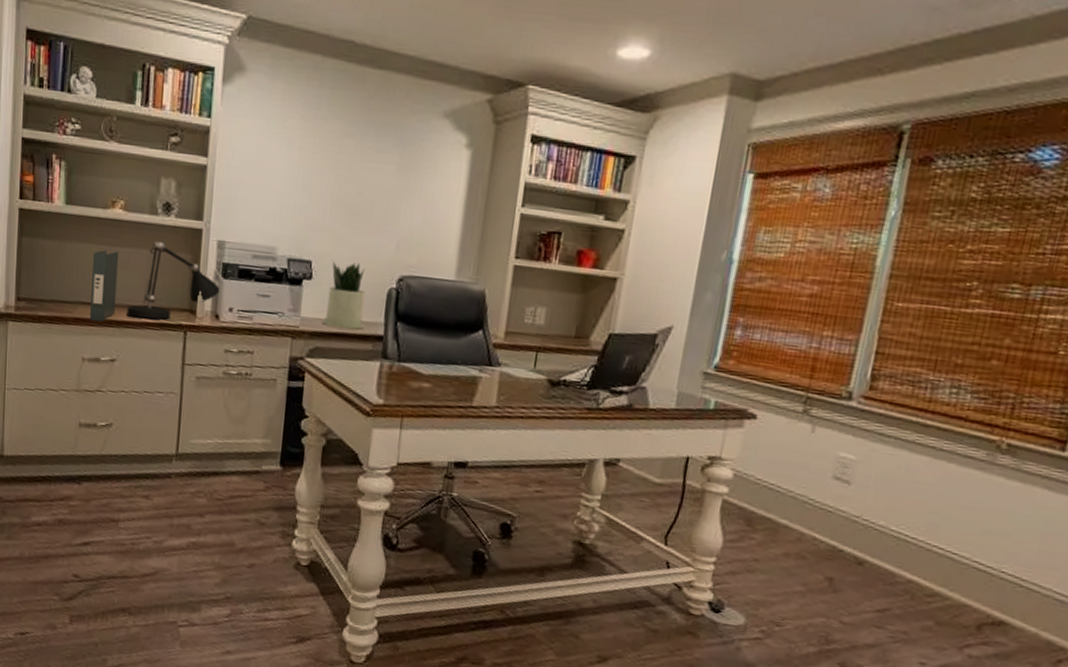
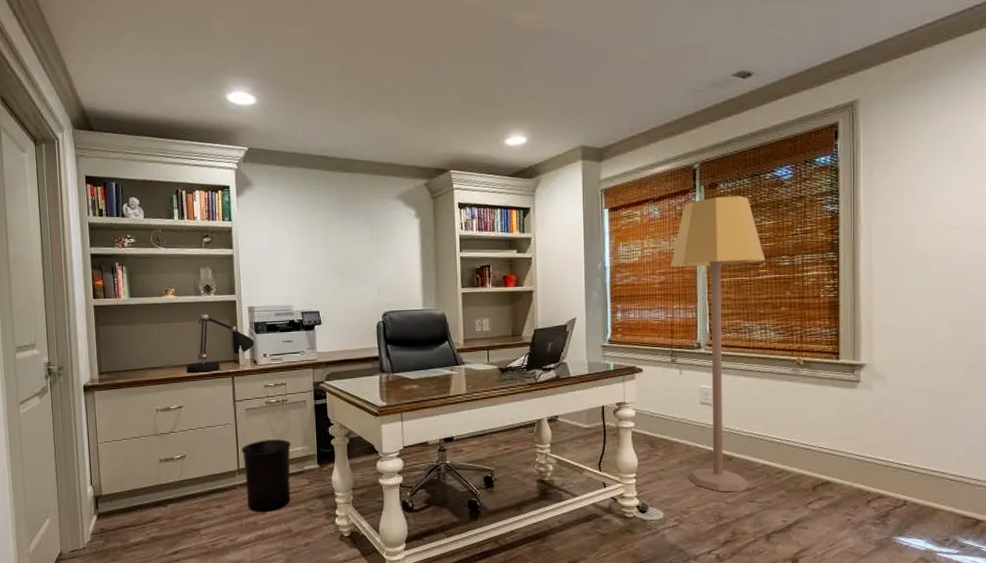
binder: present [90,249,119,322] -> none [155,326,178,380]
waste bin: none [183,421,250,515] -> present [241,439,292,512]
planter: present [321,261,365,330] -> none [332,307,364,357]
lamp: none [791,178,984,612] -> present [670,195,765,492]

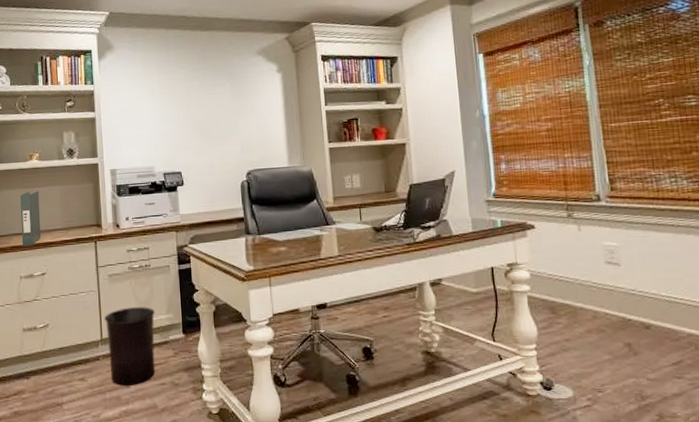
binder: none [155,326,178,380] -> present [19,191,41,246]
desk lamp: present [186,314,255,373] -> none [50,178,117,238]
lamp: present [670,195,765,492] -> none [557,32,676,367]

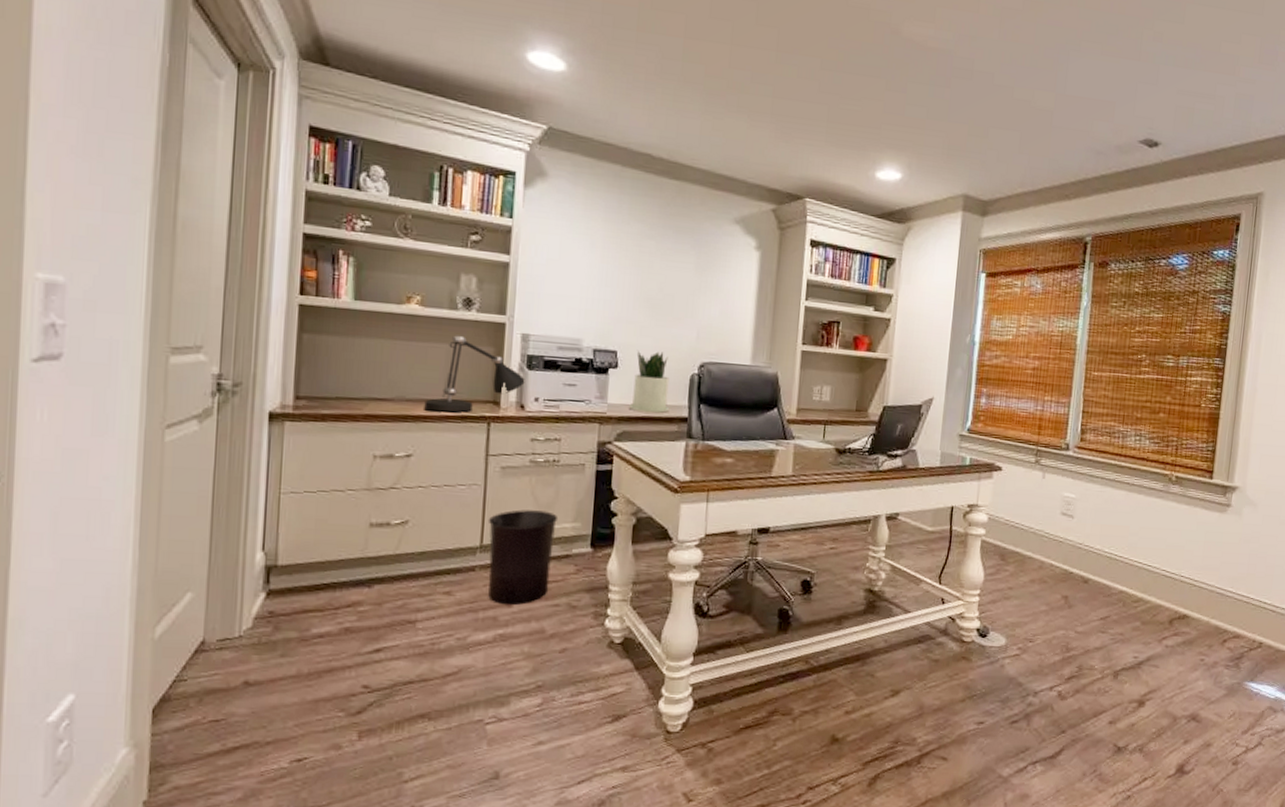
binder: present [19,191,41,246] -> none [382,345,416,417]
desk lamp: none [50,178,117,238] -> present [424,335,525,413]
planter: none [196,167,229,218] -> present [628,351,670,414]

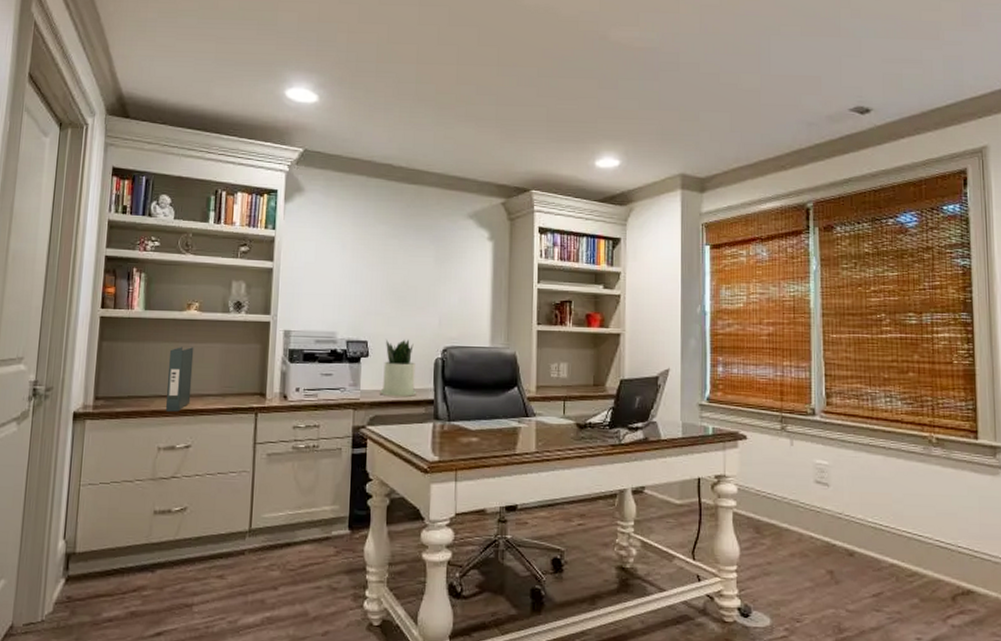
binder: none [382,345,416,417] -> present [166,347,194,412]
desk lamp: present [424,335,525,413] -> none [201,335,287,405]
waste bin: present [488,509,559,605] -> none [256,494,319,587]

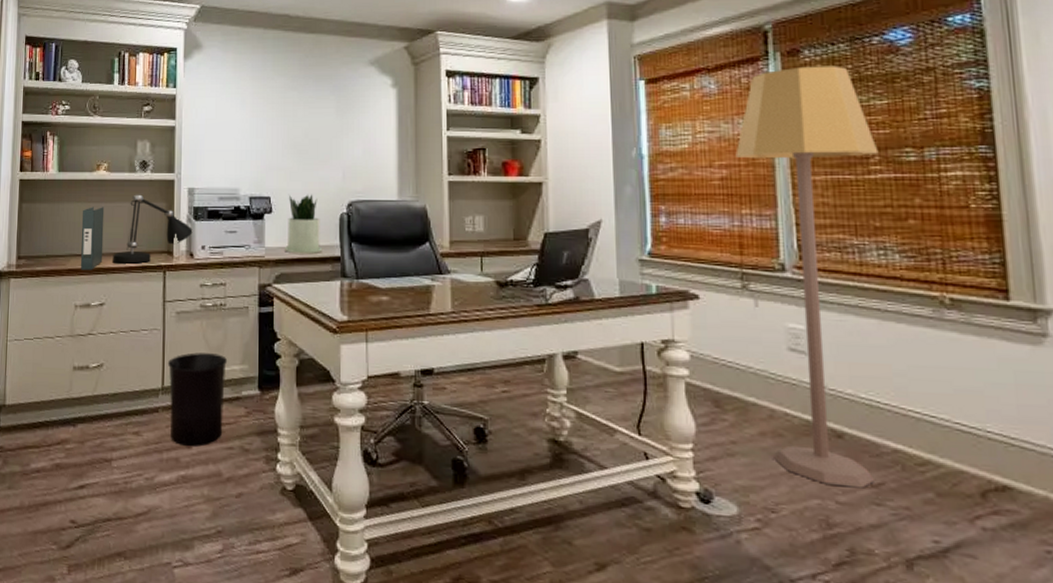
desk lamp: none [201,335,287,405] -> present [113,194,193,264]
waste bin: none [256,494,319,587] -> present [167,352,228,446]
lamp: none [780,240,889,598] -> present [735,65,879,489]

